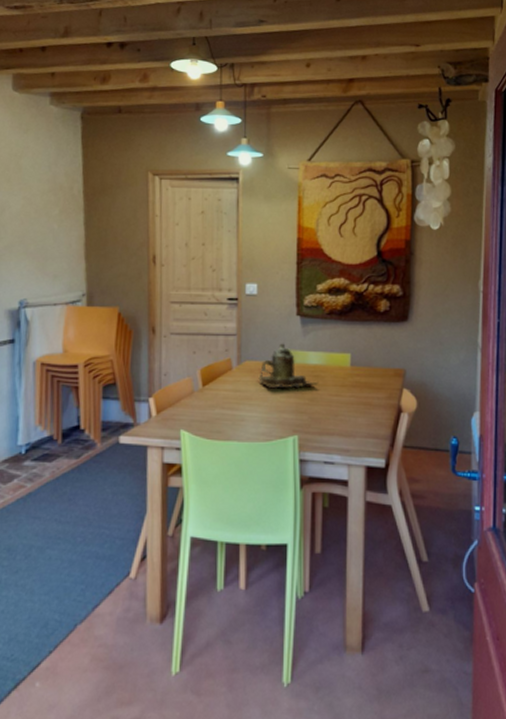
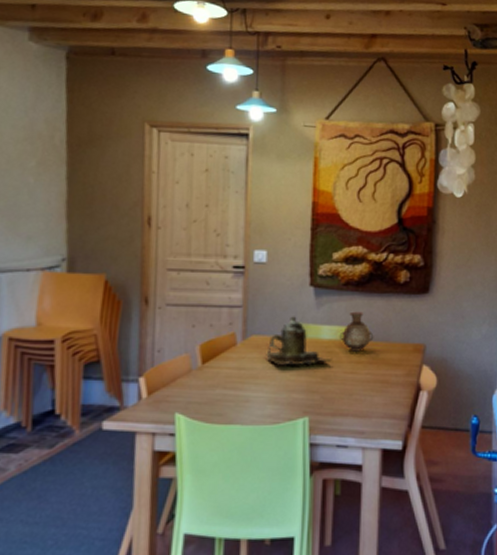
vase: none [324,339,357,376] -> present [339,311,374,352]

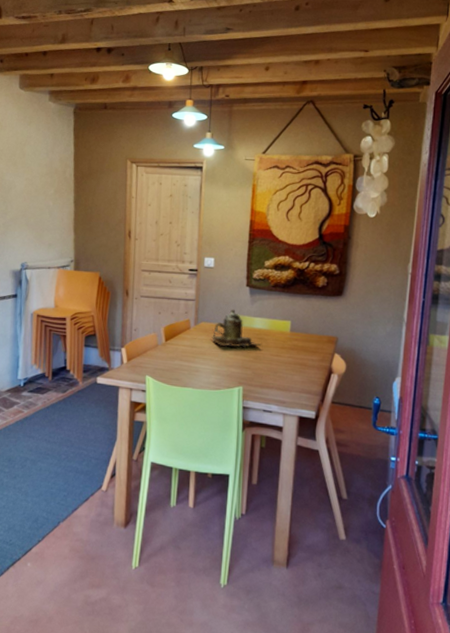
vase: present [339,311,374,352] -> none [268,308,296,340]

